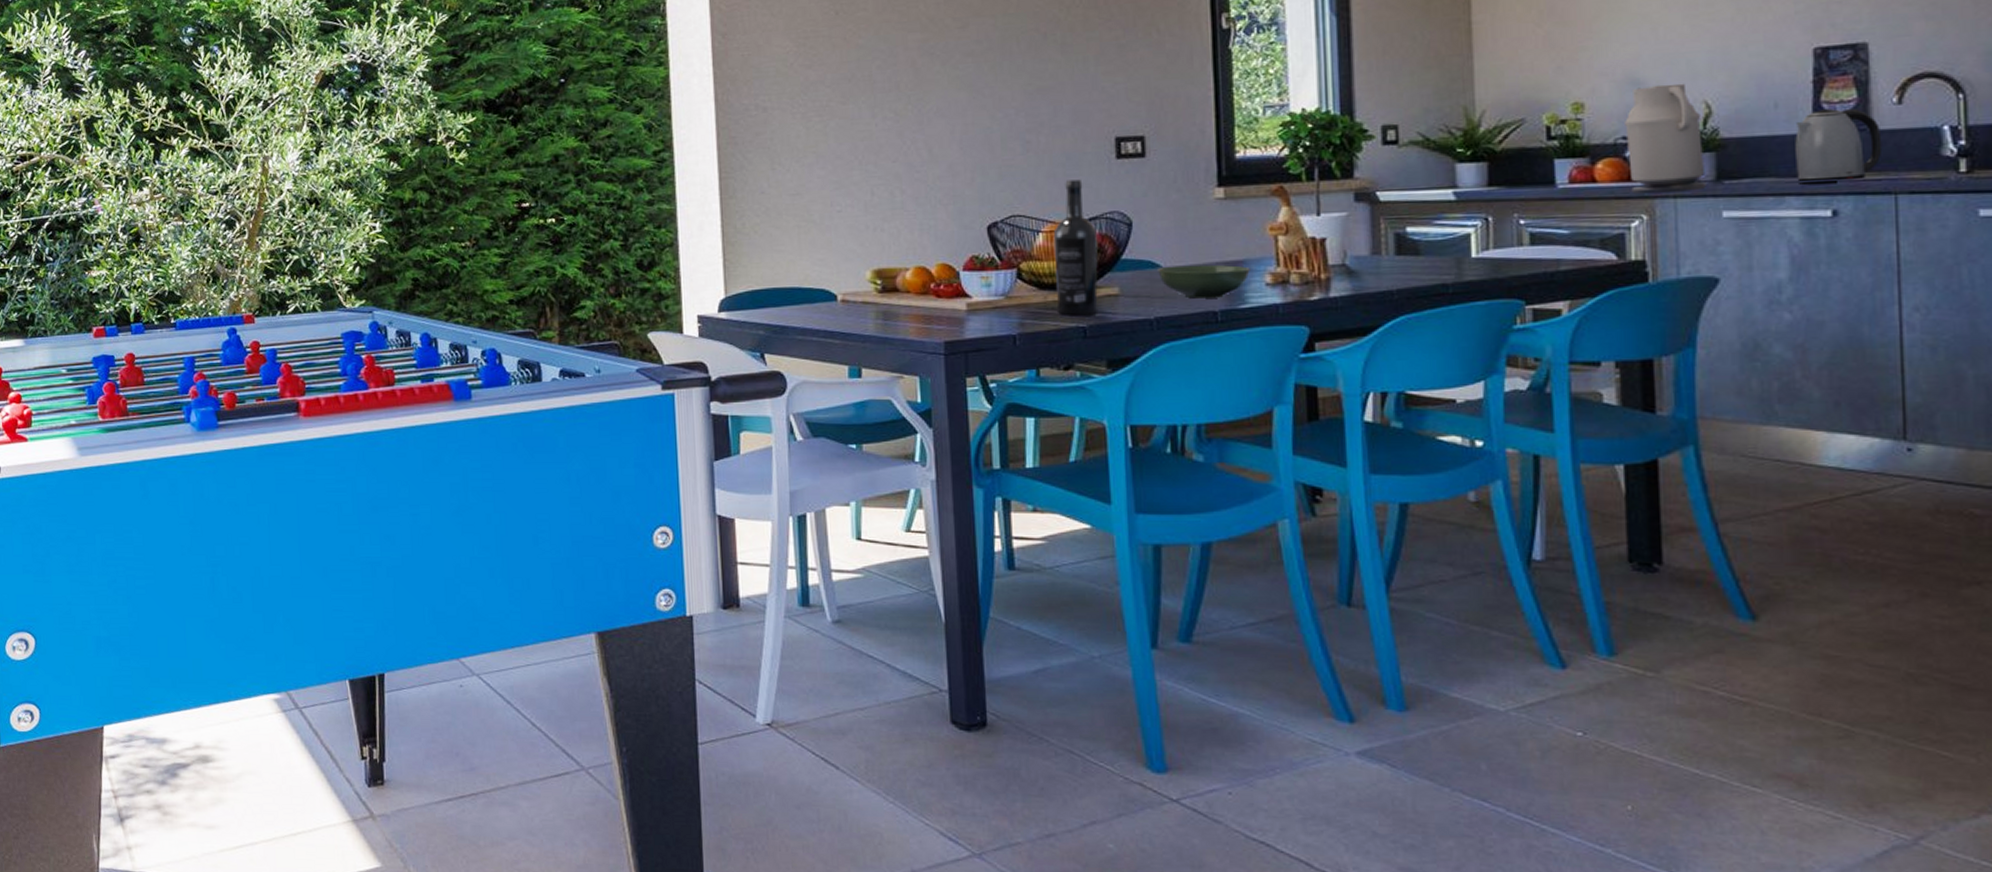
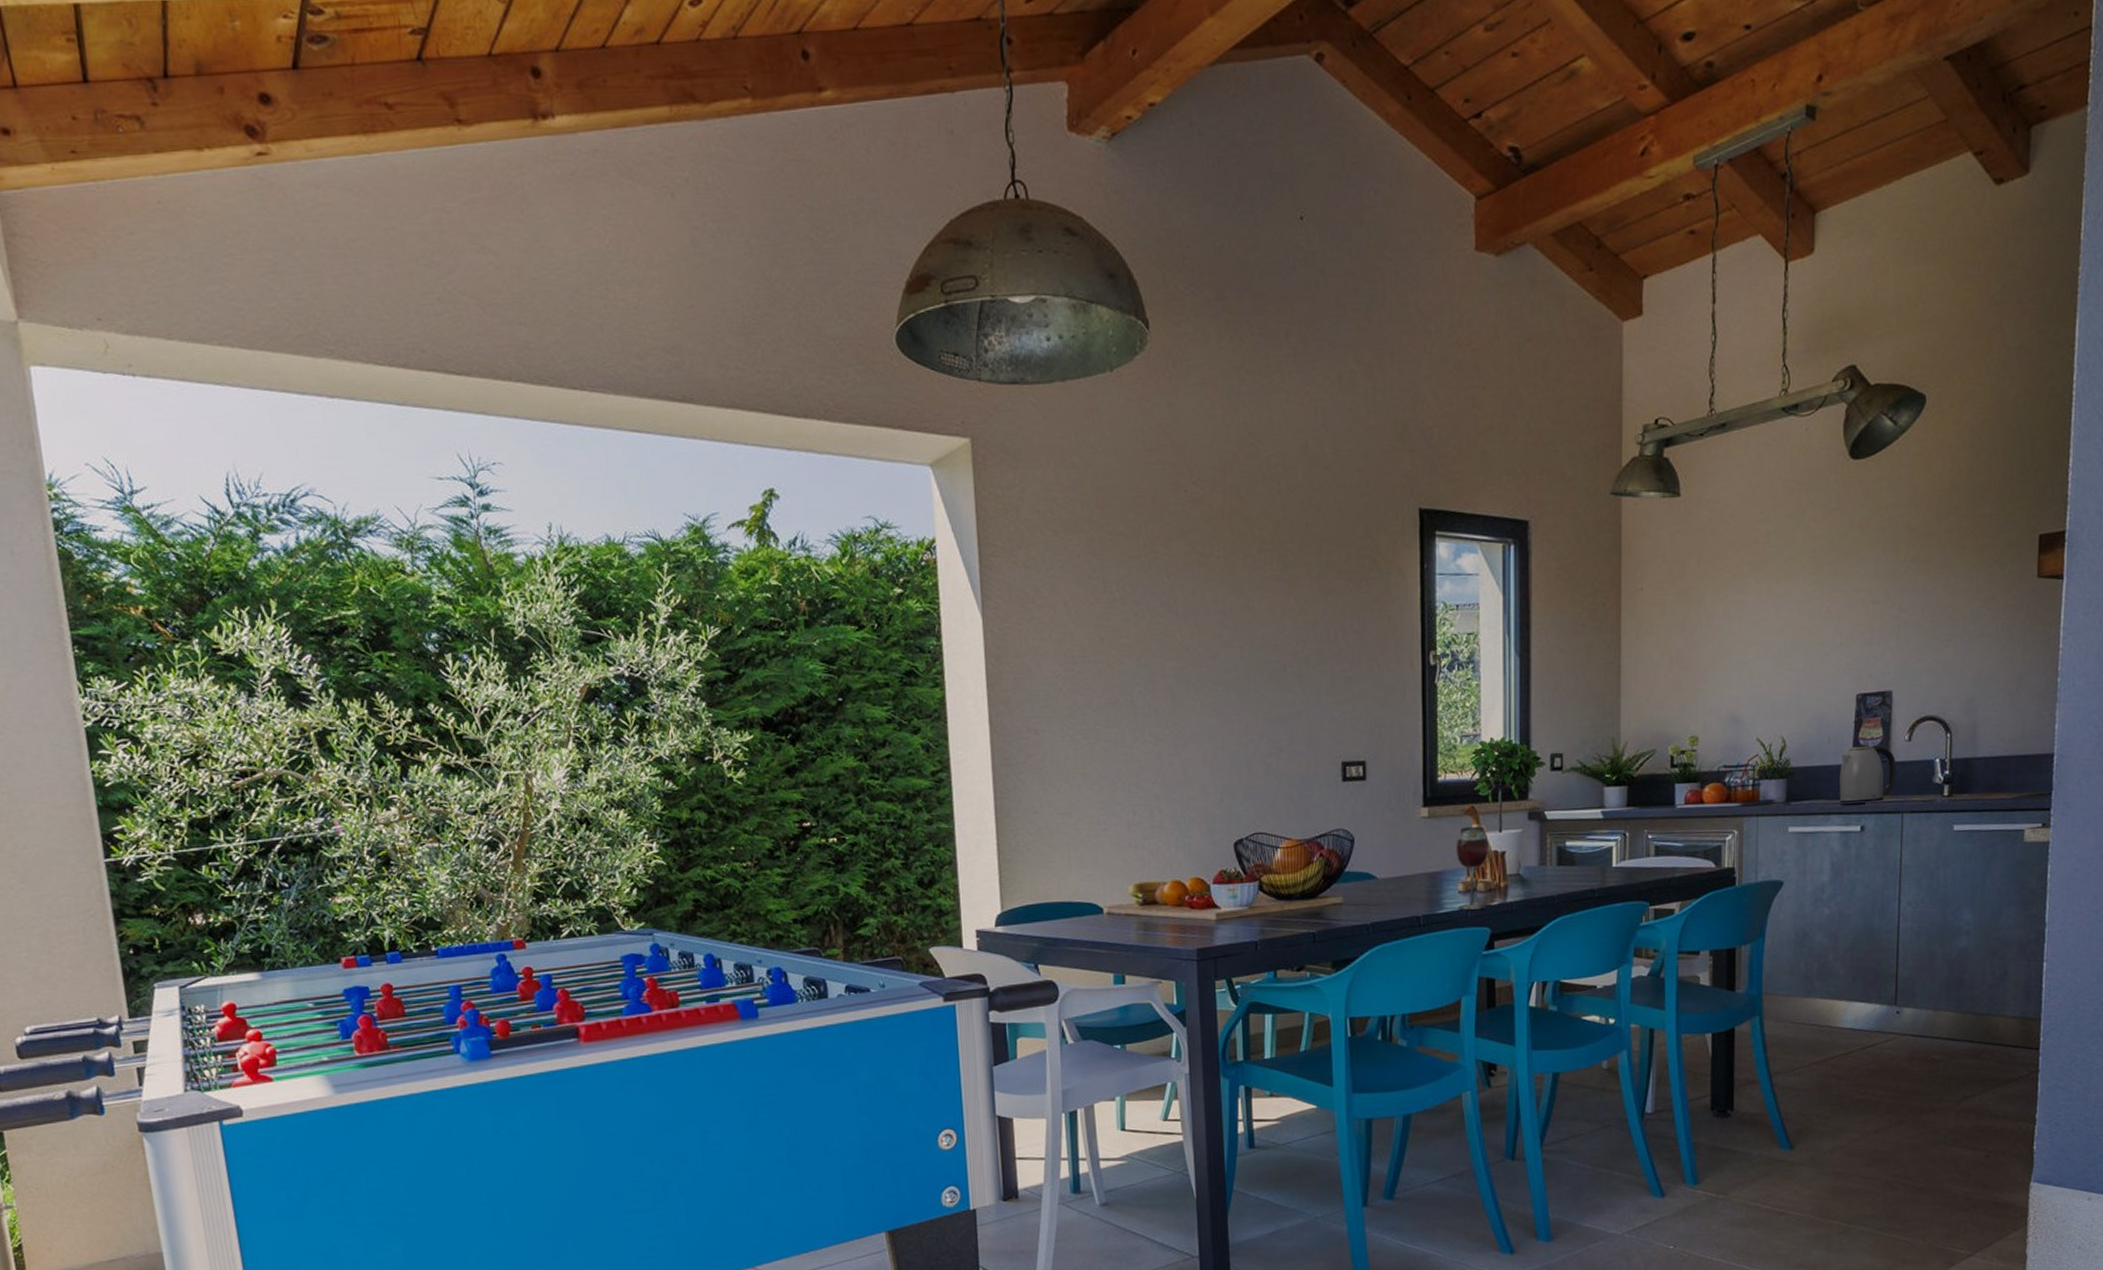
wine bottle: present [1053,179,1098,318] -> none [1289,800,1326,924]
bowl: present [1157,264,1250,299] -> none [1374,875,1447,906]
wineglass: none [1260,208,1304,305] -> present [1455,826,1489,910]
water jug: present [1625,83,1706,195] -> none [1726,721,1779,814]

